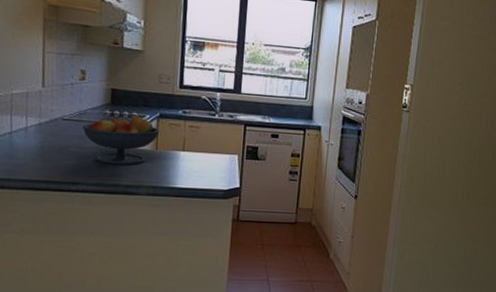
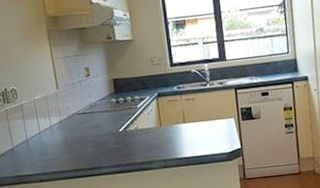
fruit bowl: present [82,116,160,165] -> none [95,98,161,147]

